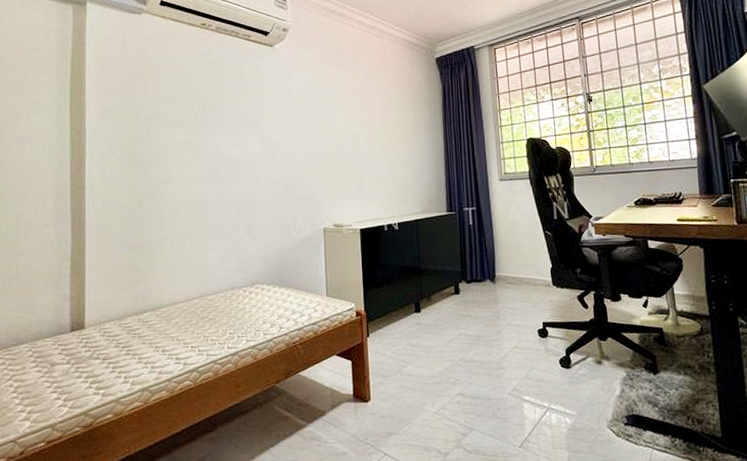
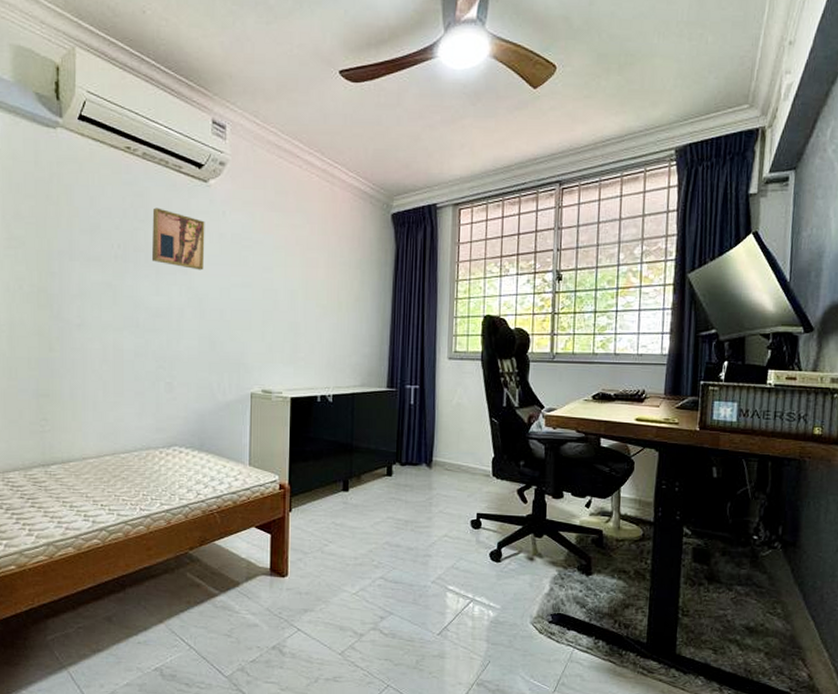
wall art: none [227,72,274,123] -> present [151,207,205,271]

